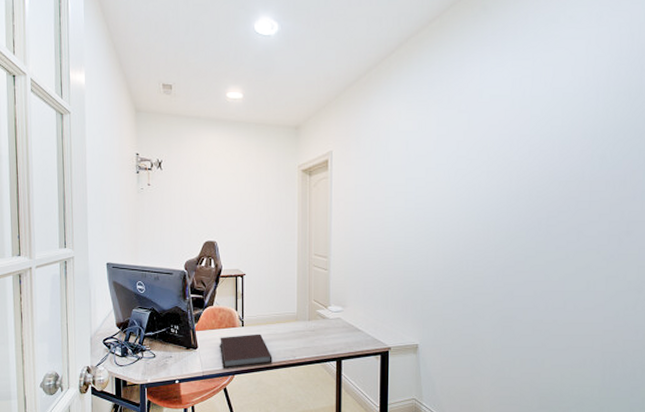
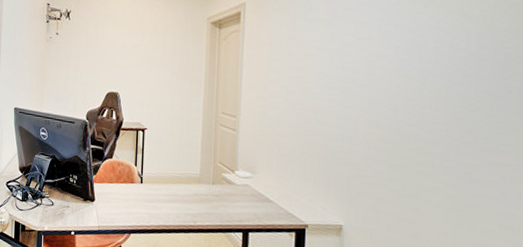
notebook: present [220,334,272,369] -> none [117,192,171,227]

